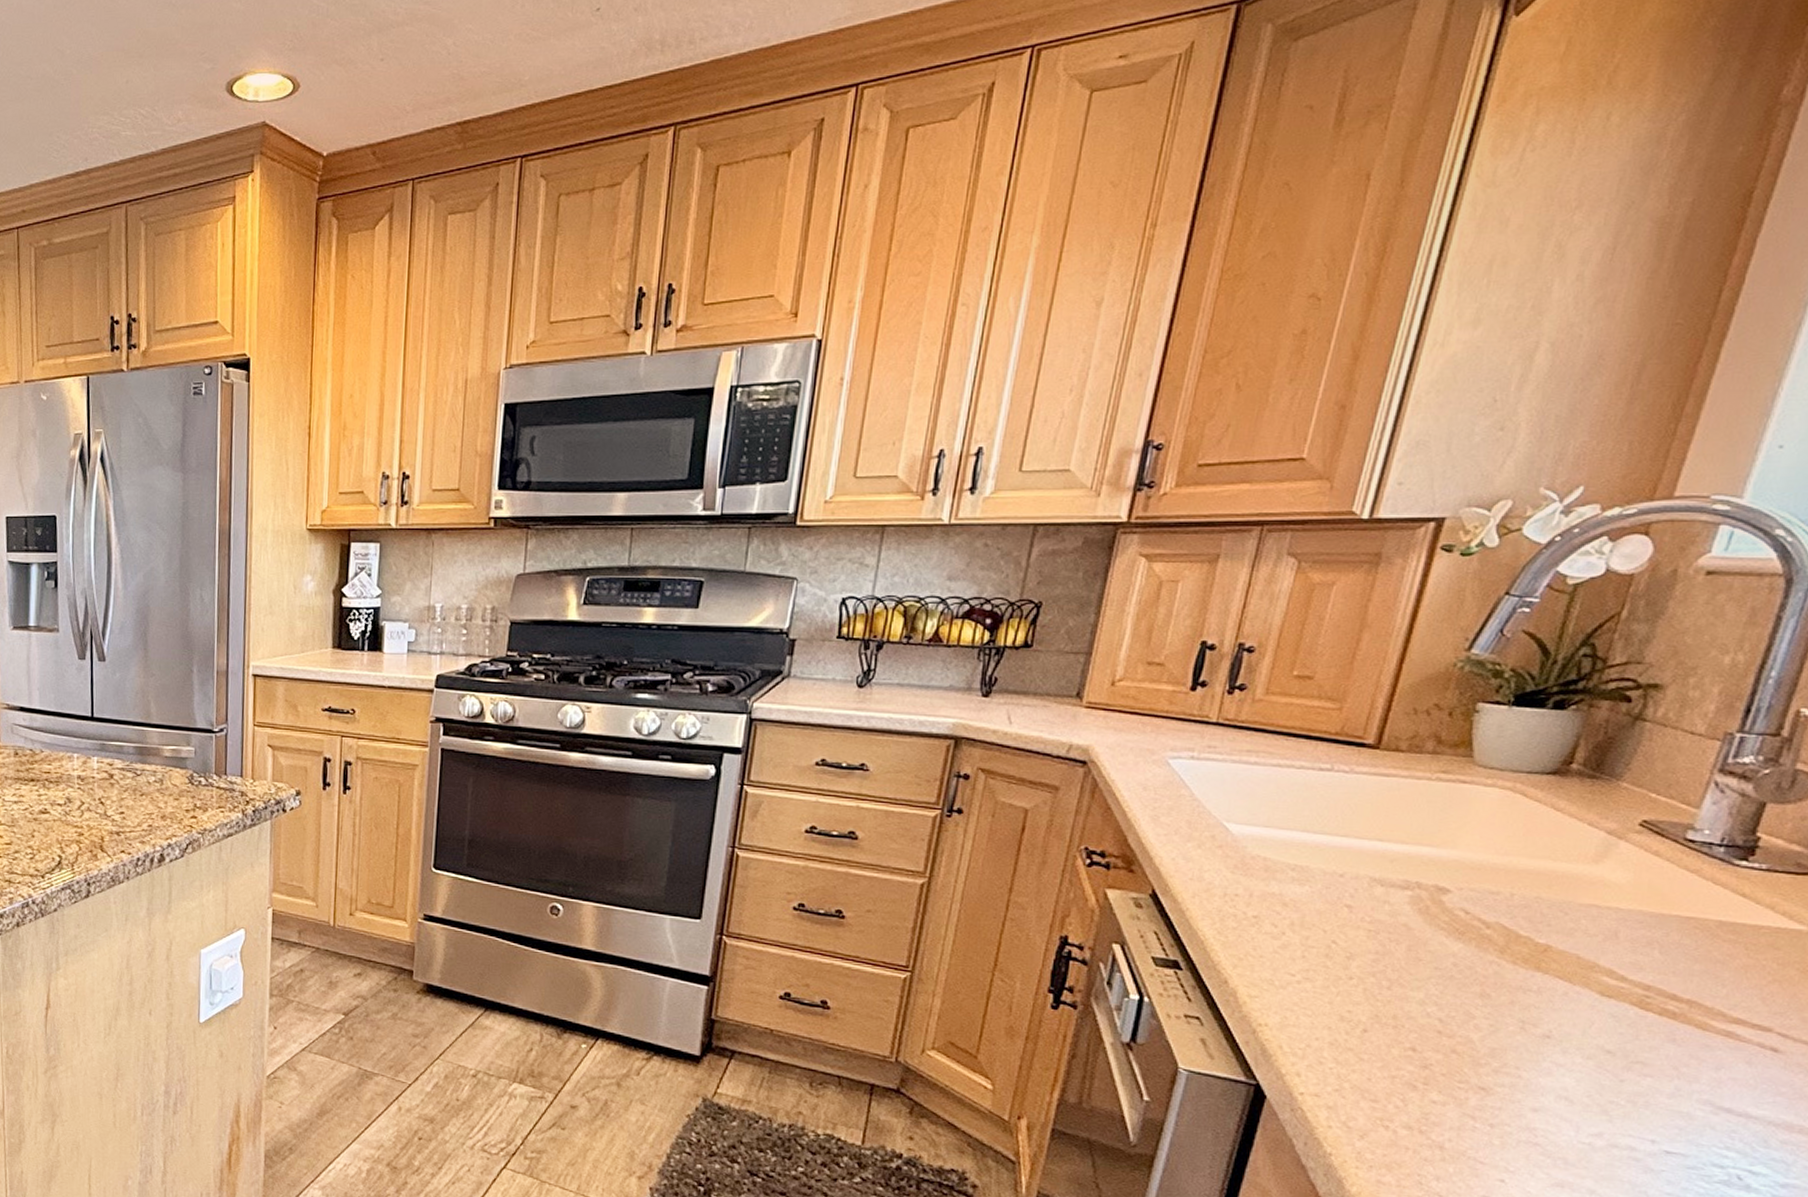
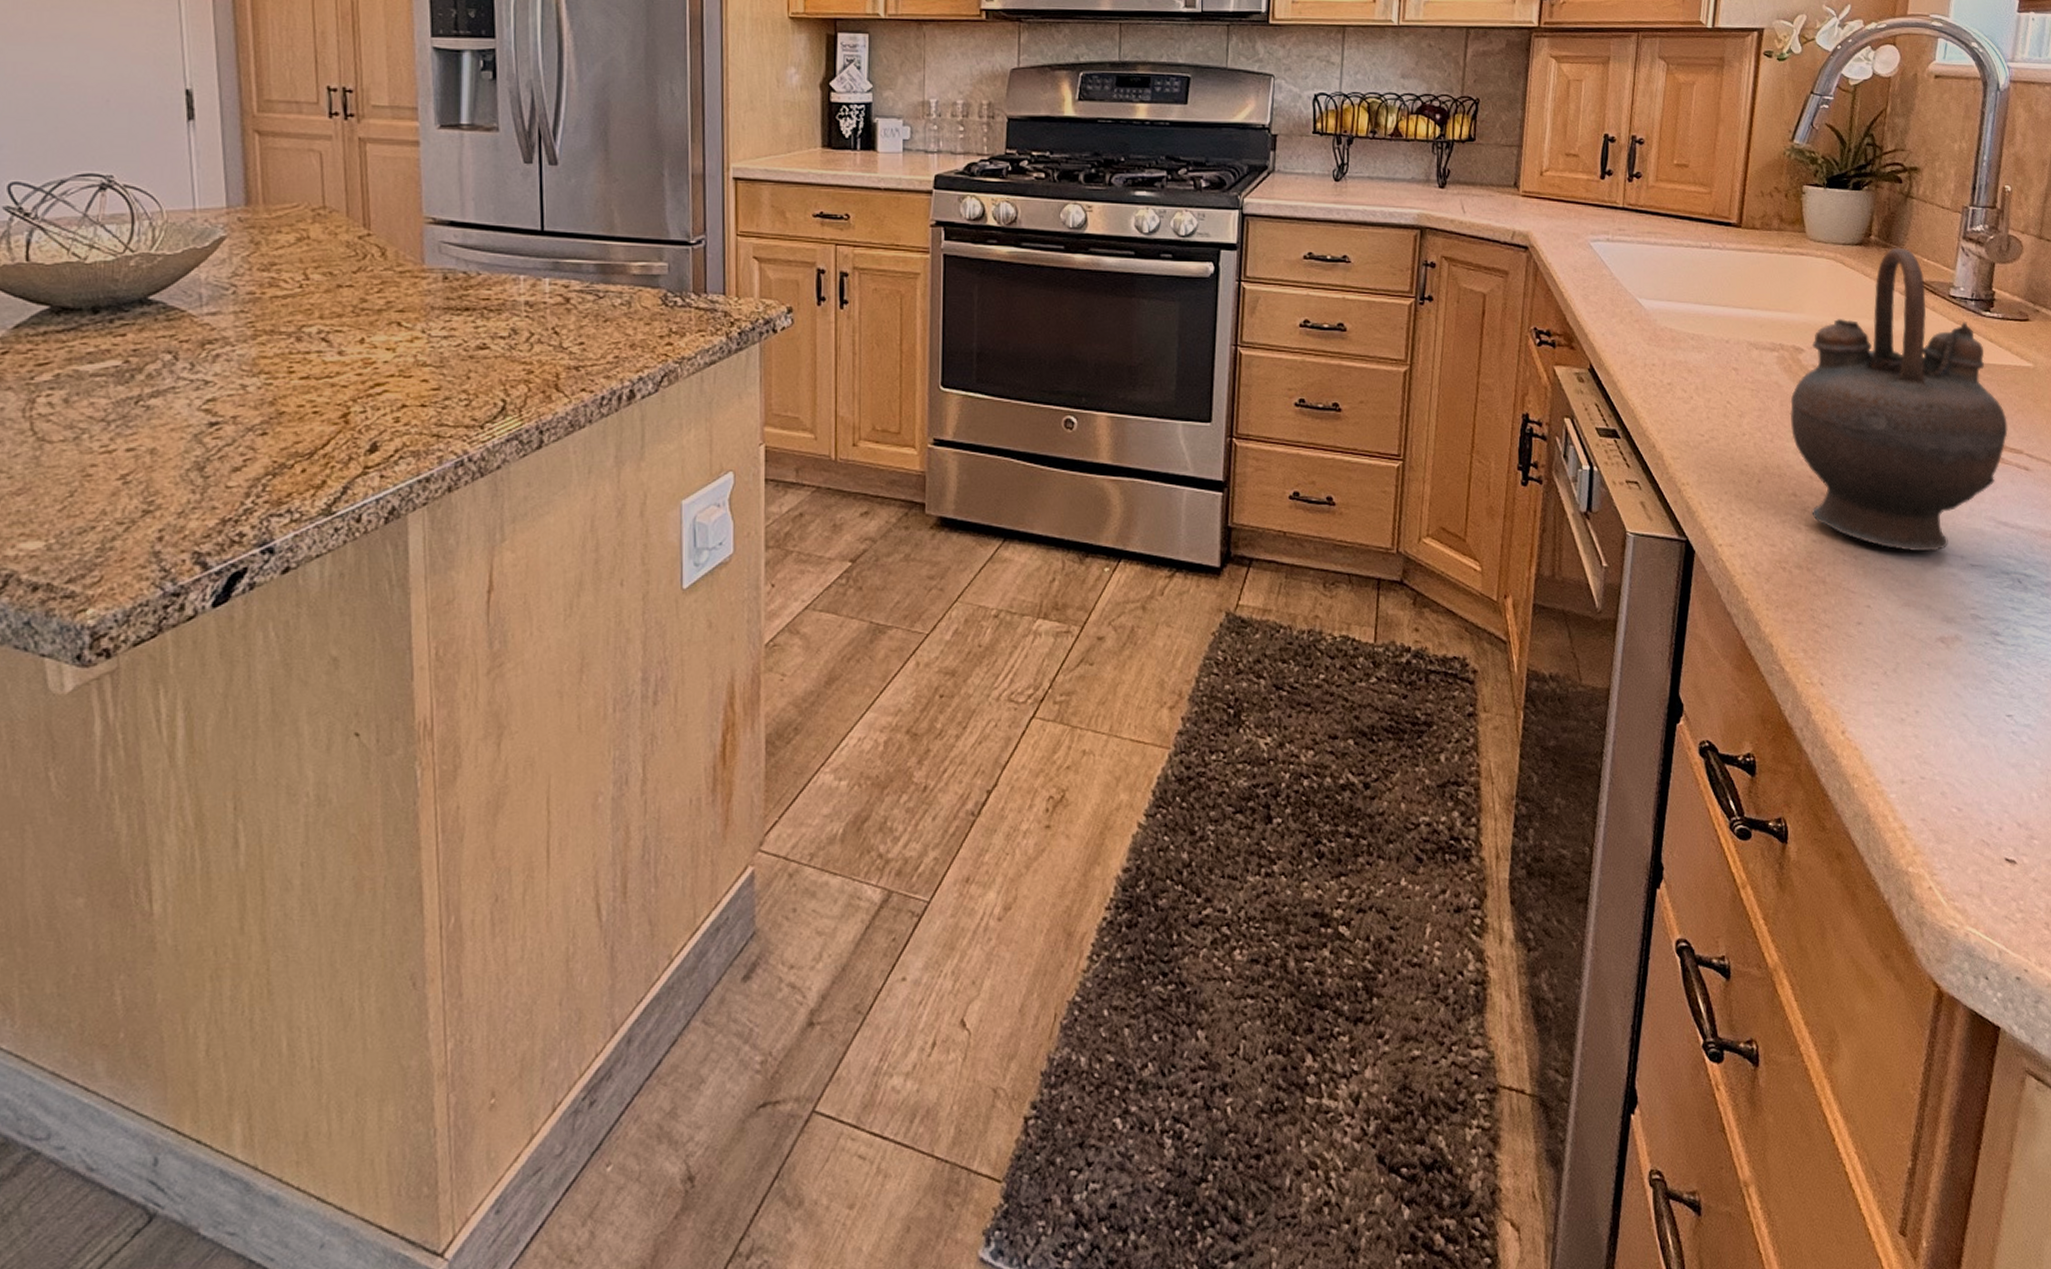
teapot: none [1419,778,1754,1131] -> present [1789,247,2008,552]

